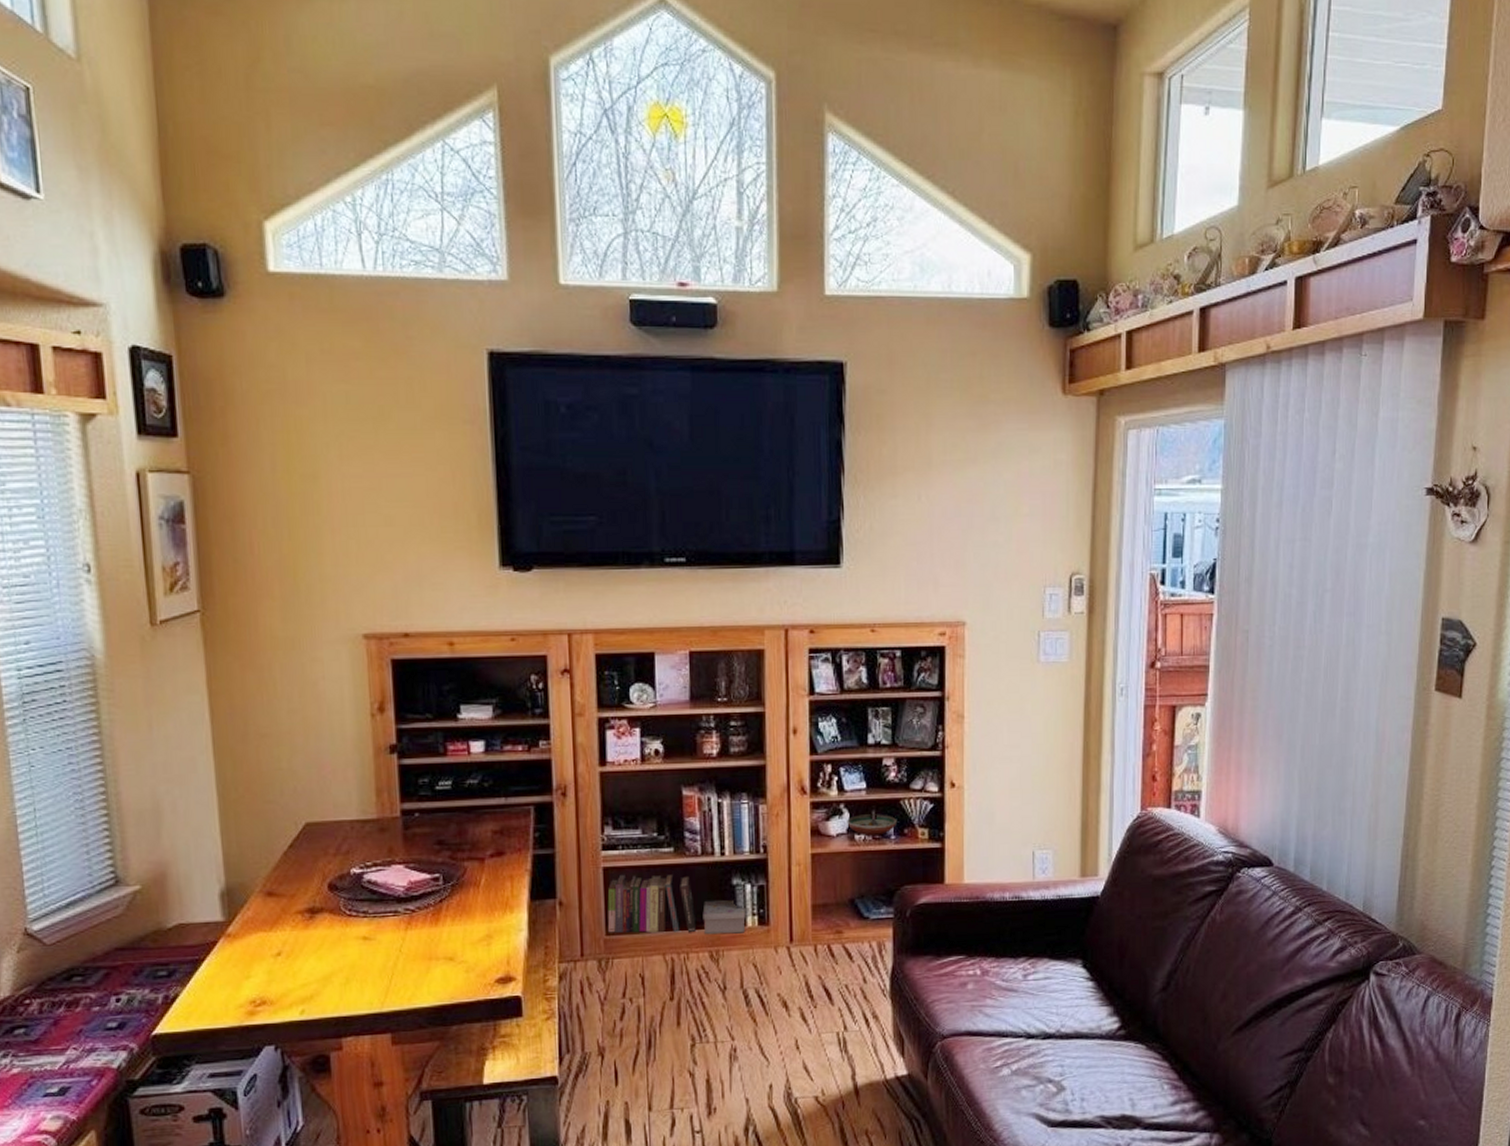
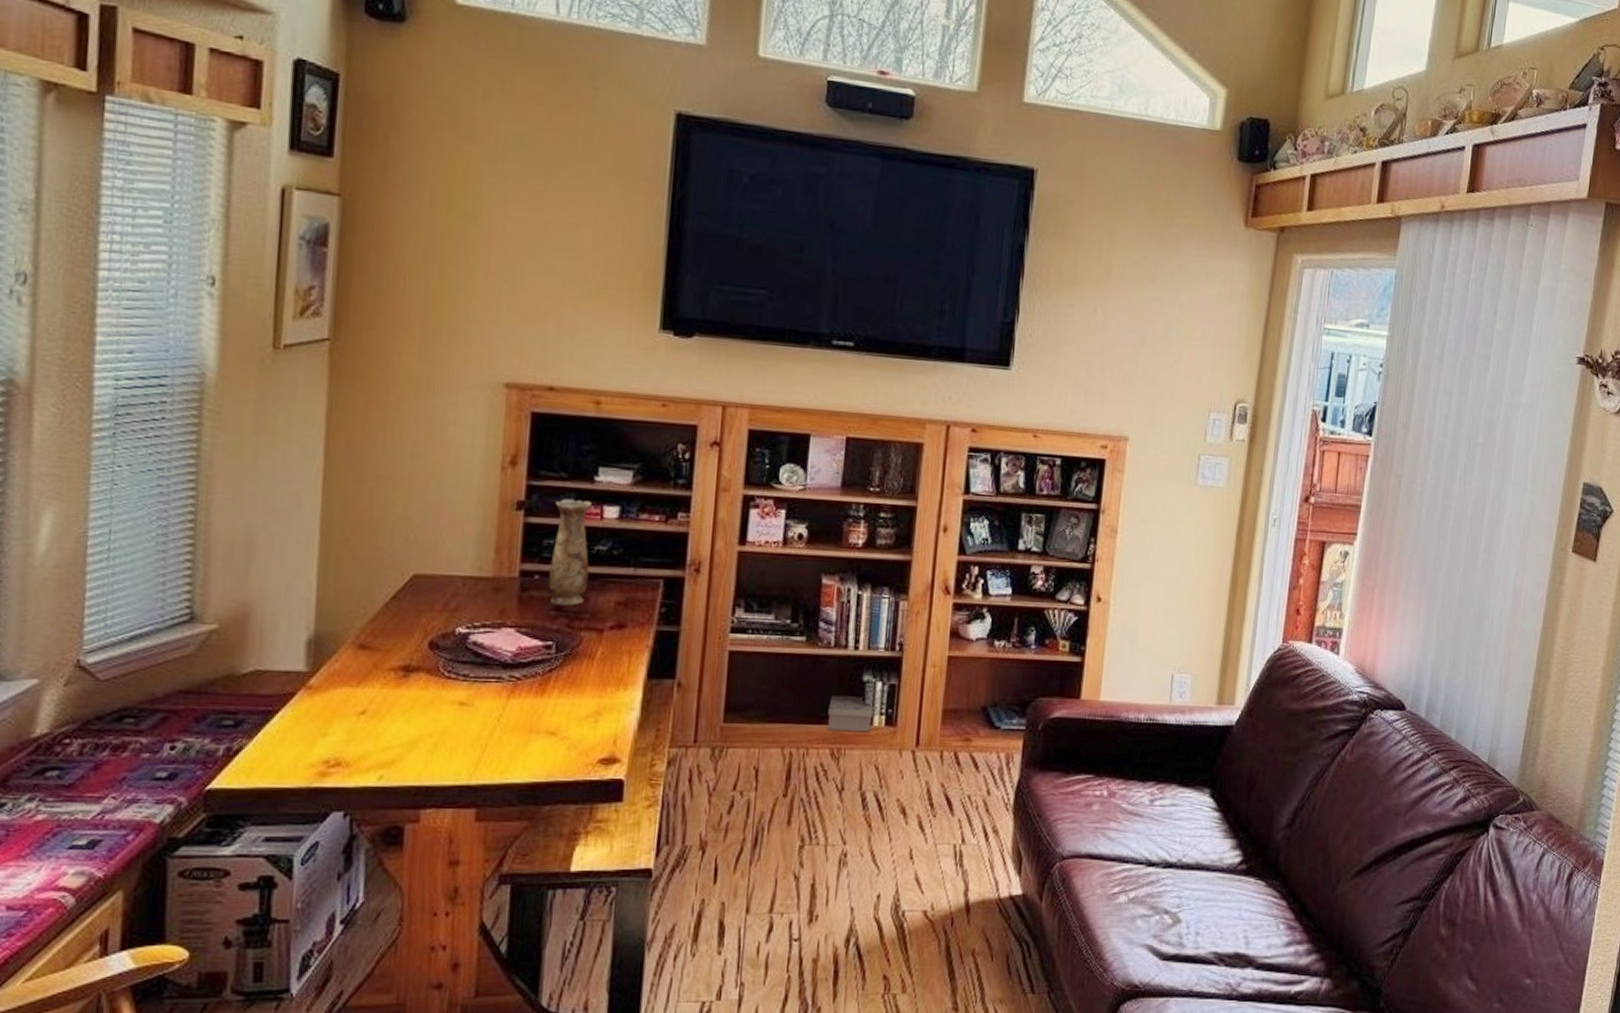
vase: none [424,738,465,839] -> present [548,499,592,606]
books: present [607,874,697,933] -> none [725,660,822,728]
decorative bowl: present [847,814,898,837] -> none [988,620,1040,645]

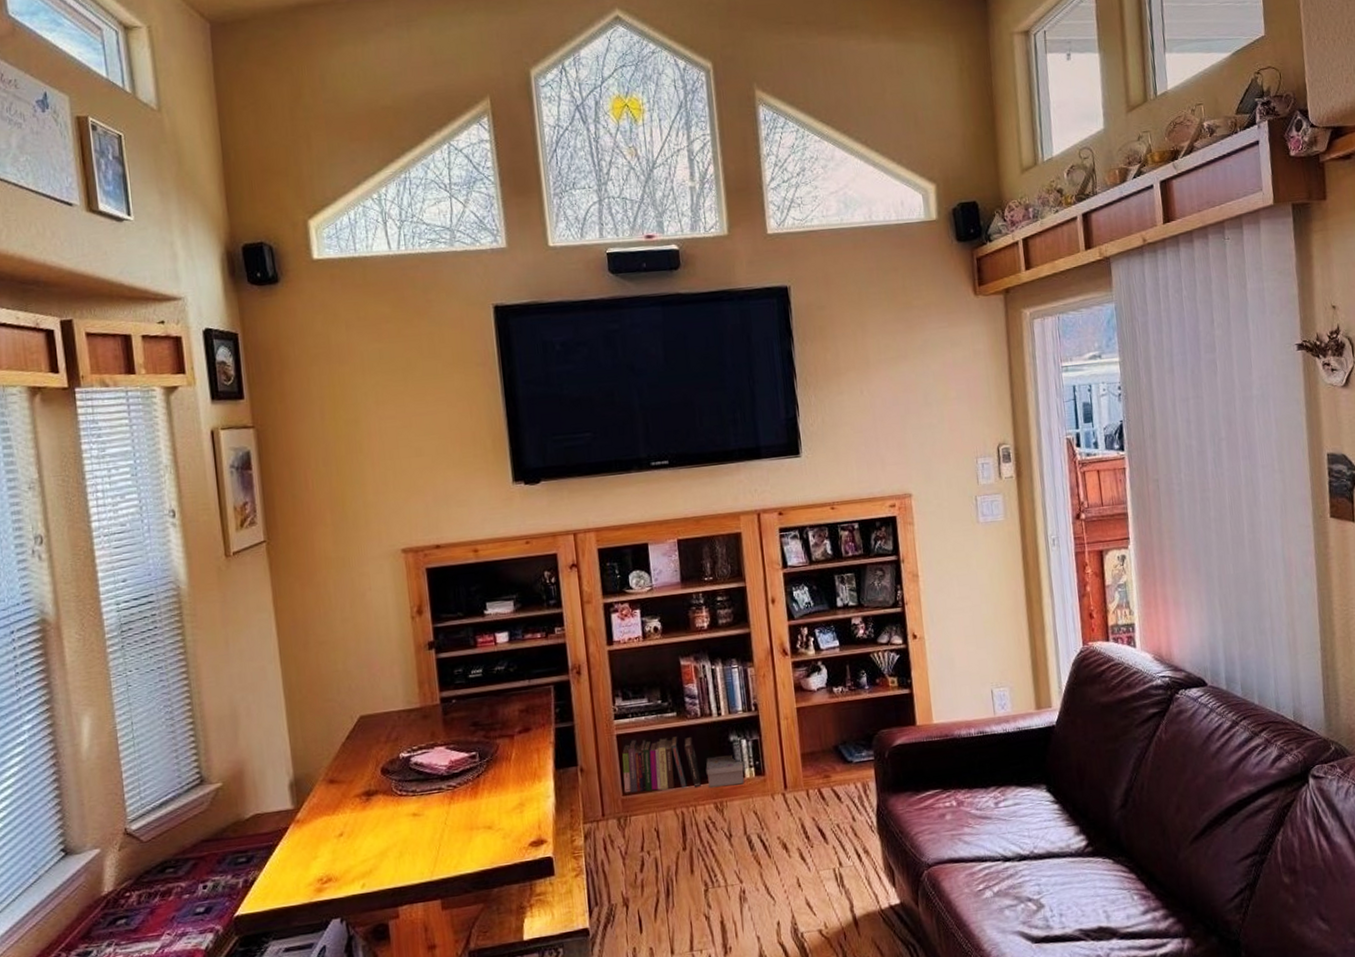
vase: present [548,499,592,606] -> none [457,631,495,721]
books: none [725,660,822,728] -> present [622,736,702,793]

